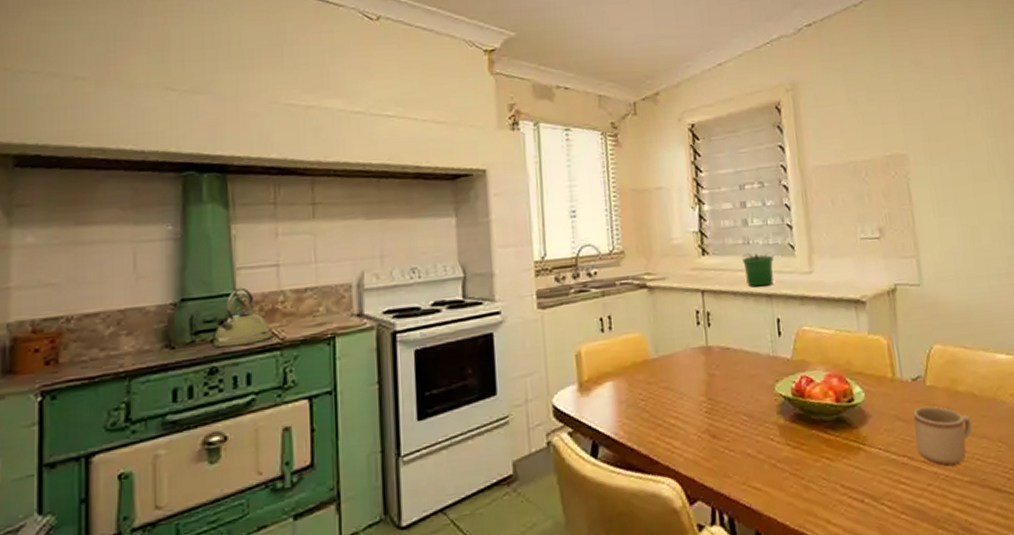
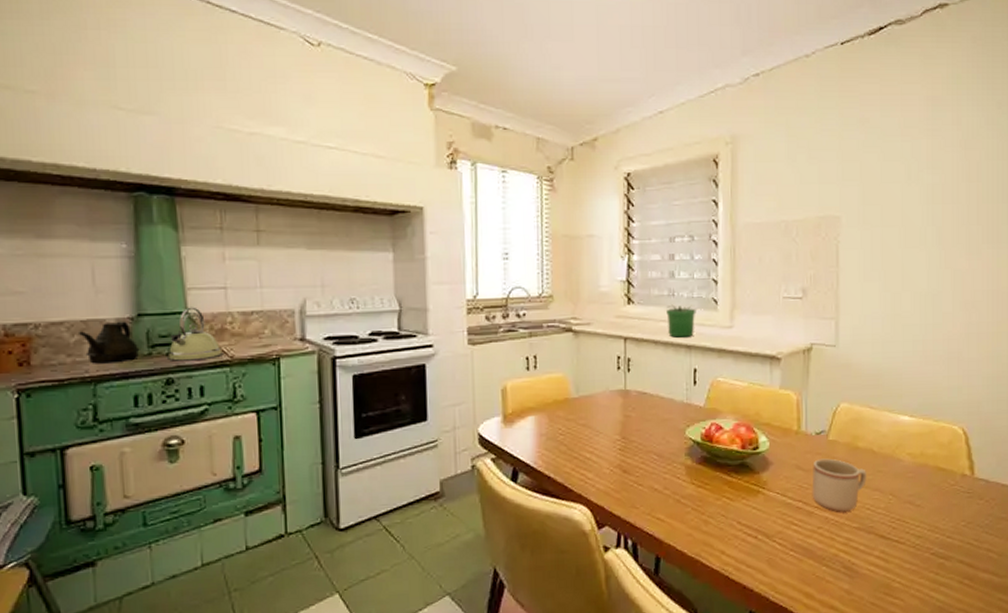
teapot: none [114,307,180,357] -> present [77,321,139,364]

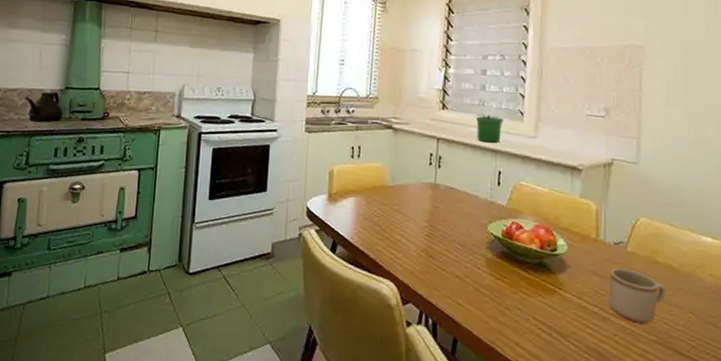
kettle: present [167,307,224,361] -> none [81,85,121,126]

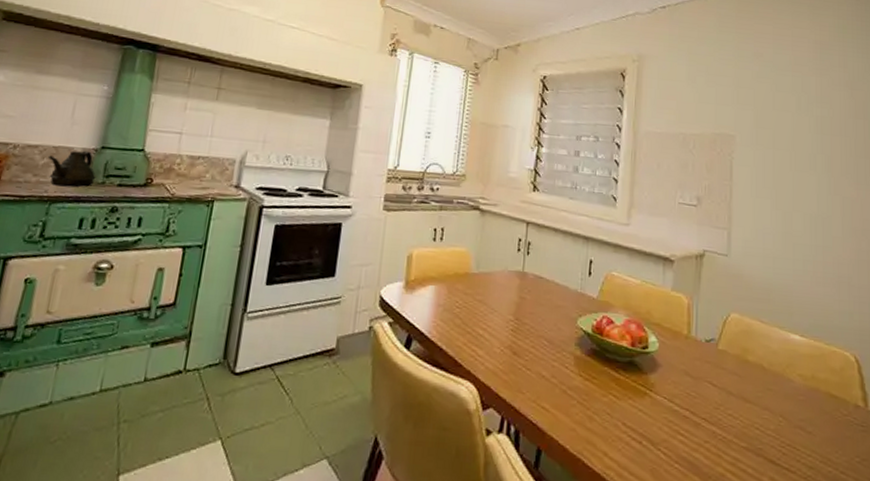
planter: present [476,113,507,143] -> none [568,196,600,229]
mug: present [608,268,665,323] -> none [699,367,756,428]

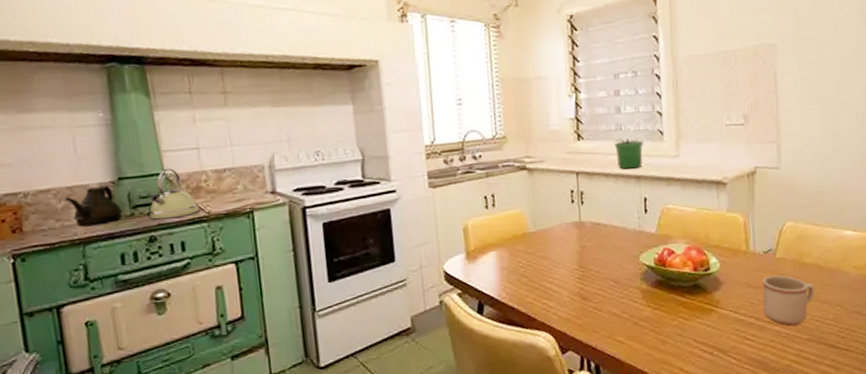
kettle: none [117,146,167,194] -> present [148,168,201,220]
planter: none [568,196,600,229] -> present [615,137,647,170]
mug: none [699,367,756,428] -> present [762,275,814,325]

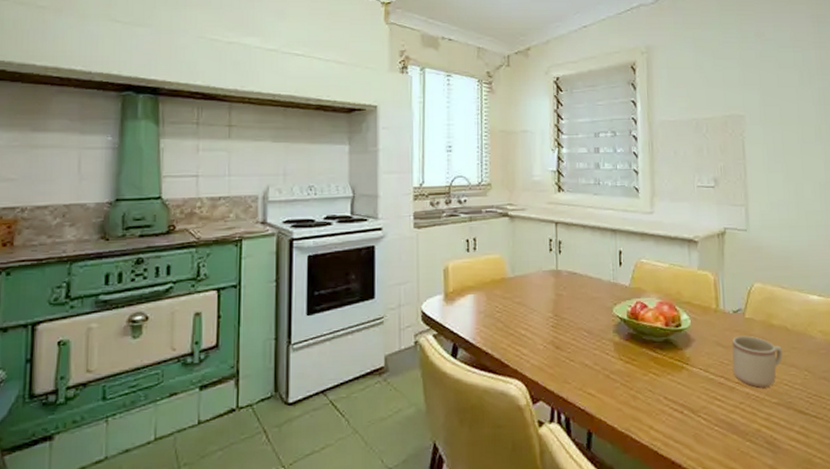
teapot: present [64,185,122,227] -> none [60,205,114,245]
kettle: present [148,168,201,220] -> none [140,193,191,242]
planter: present [615,137,647,170] -> none [593,192,624,222]

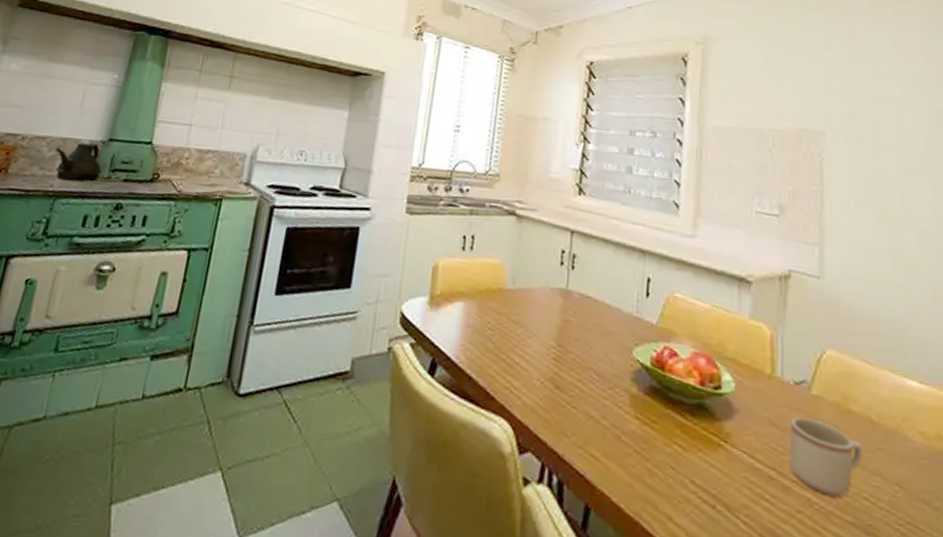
teapot: none [60,205,114,245] -> present [54,143,101,182]

